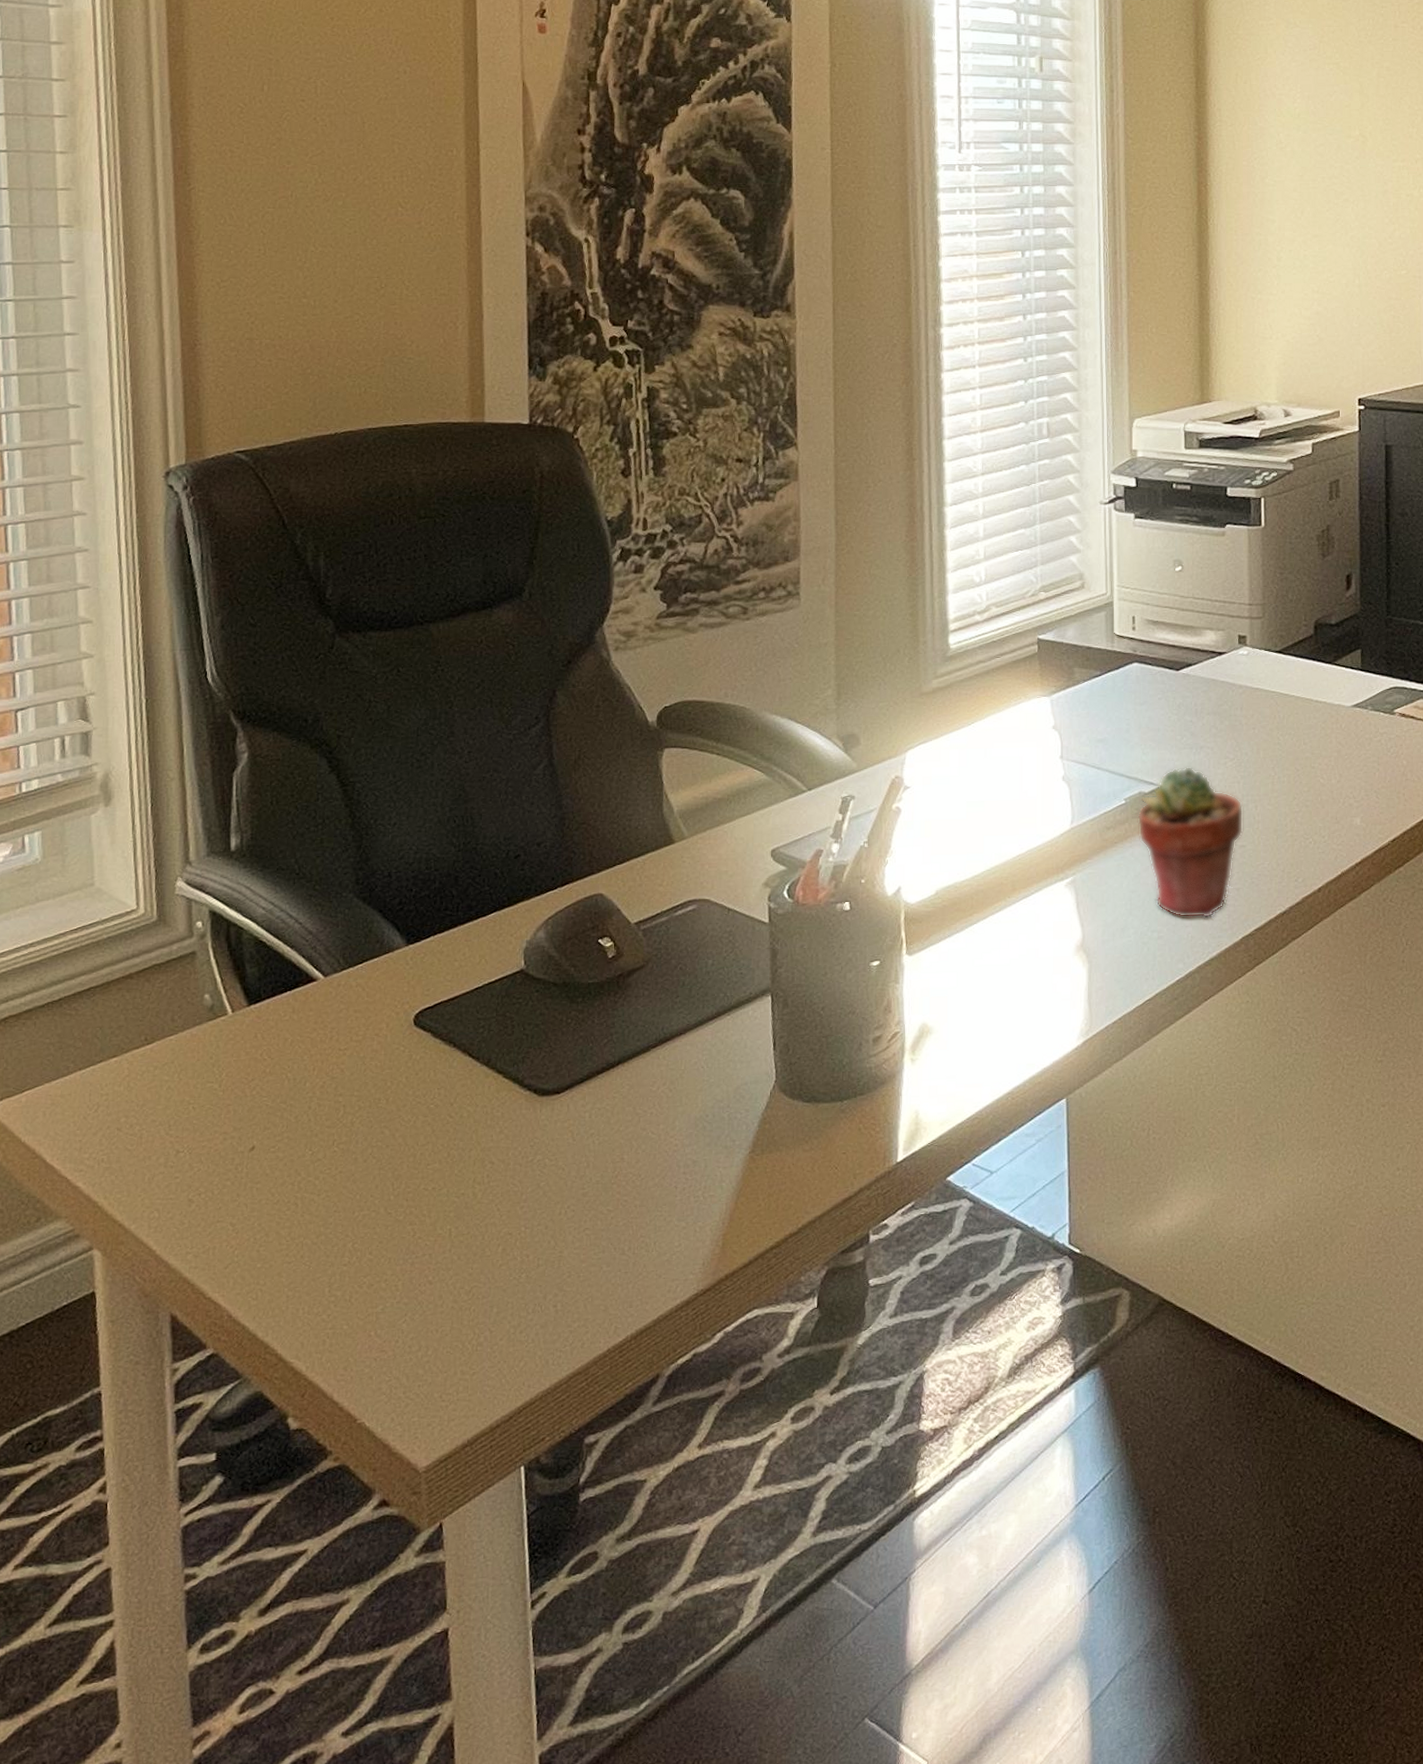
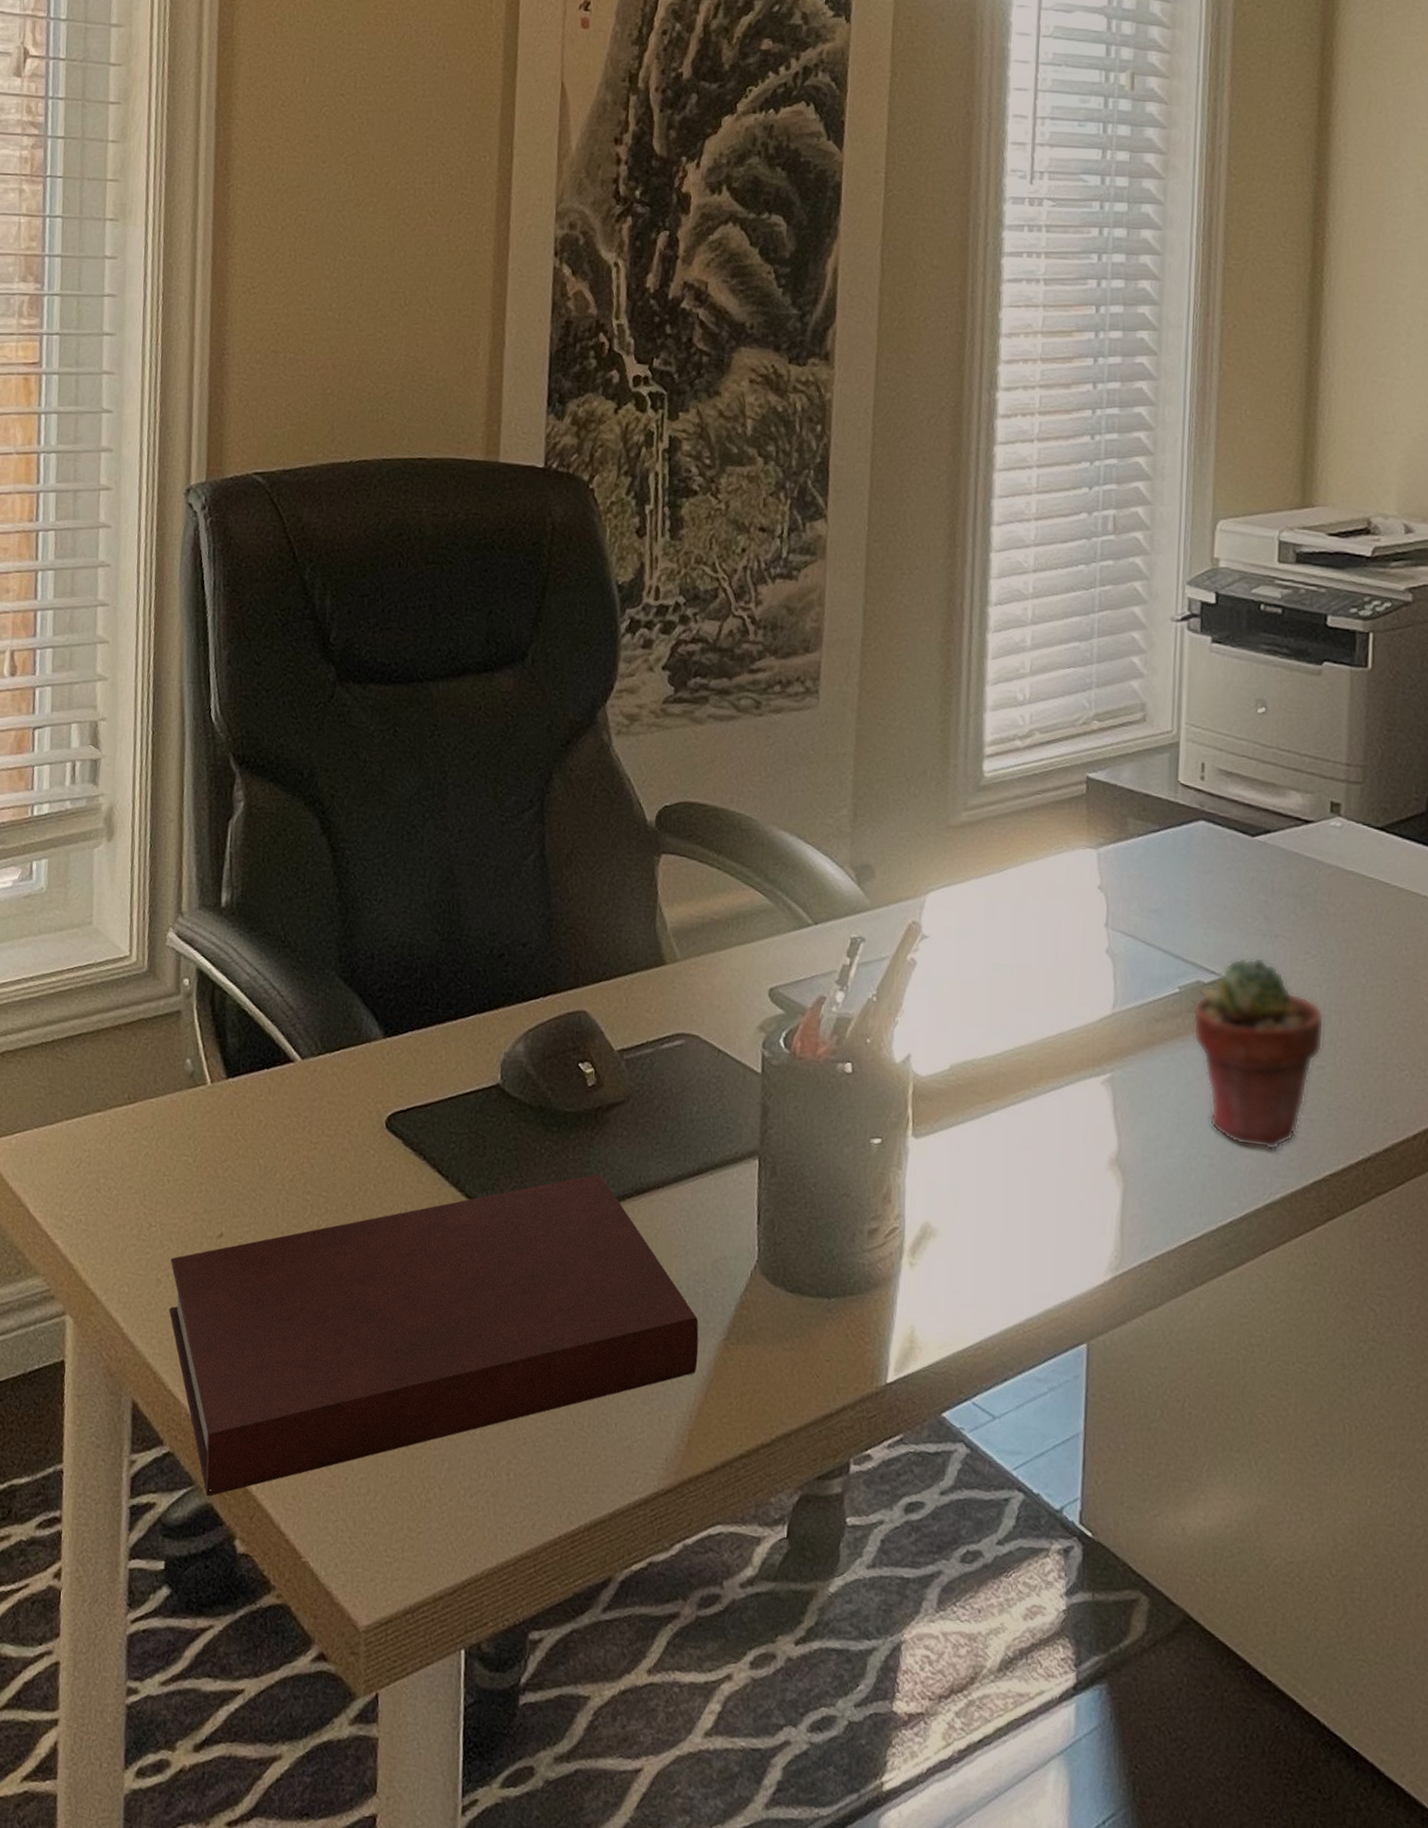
notebook: none [201,1032,727,1386] -> present [169,1174,699,1497]

